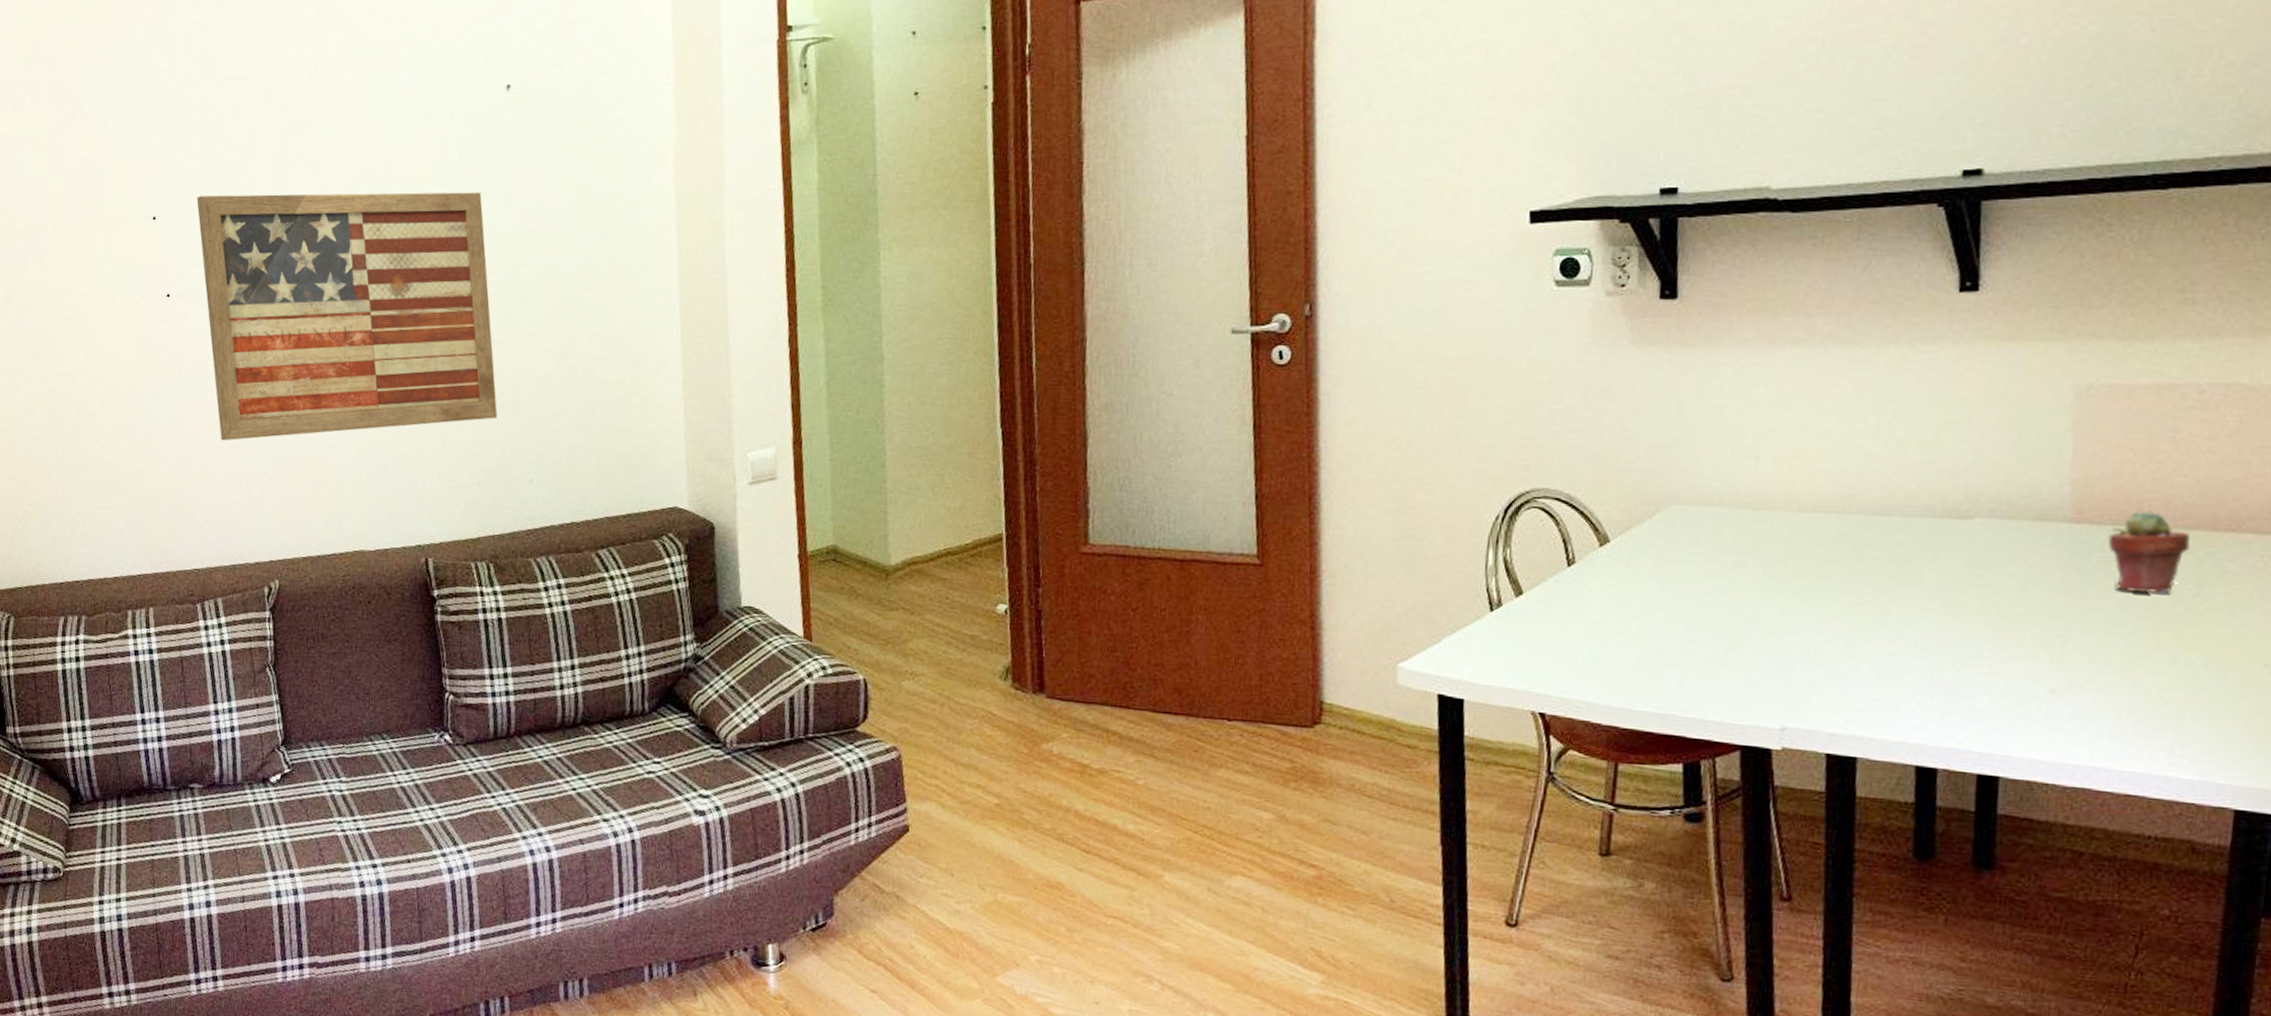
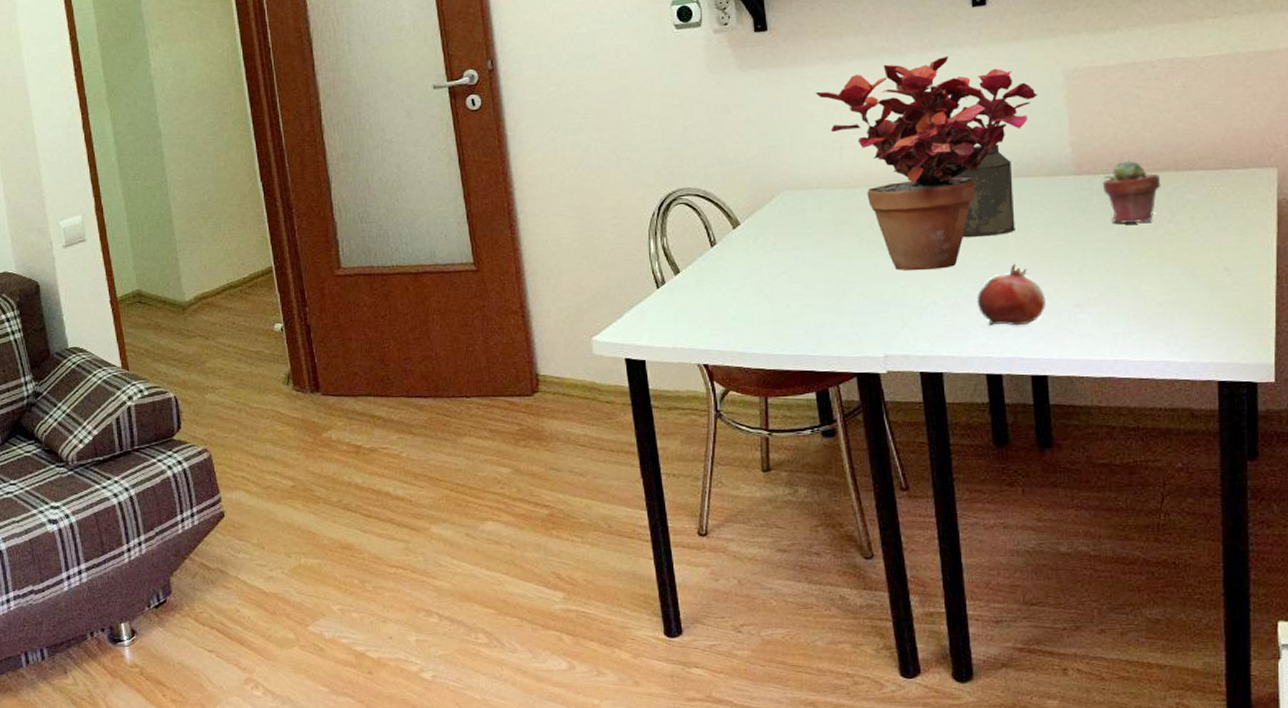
potted plant: none [1732,352,2034,626] -> present [816,55,1038,271]
canister: none [1900,472,1986,591] -> present [951,143,1015,238]
fruit: none [1915,629,2010,709] -> present [977,264,1046,326]

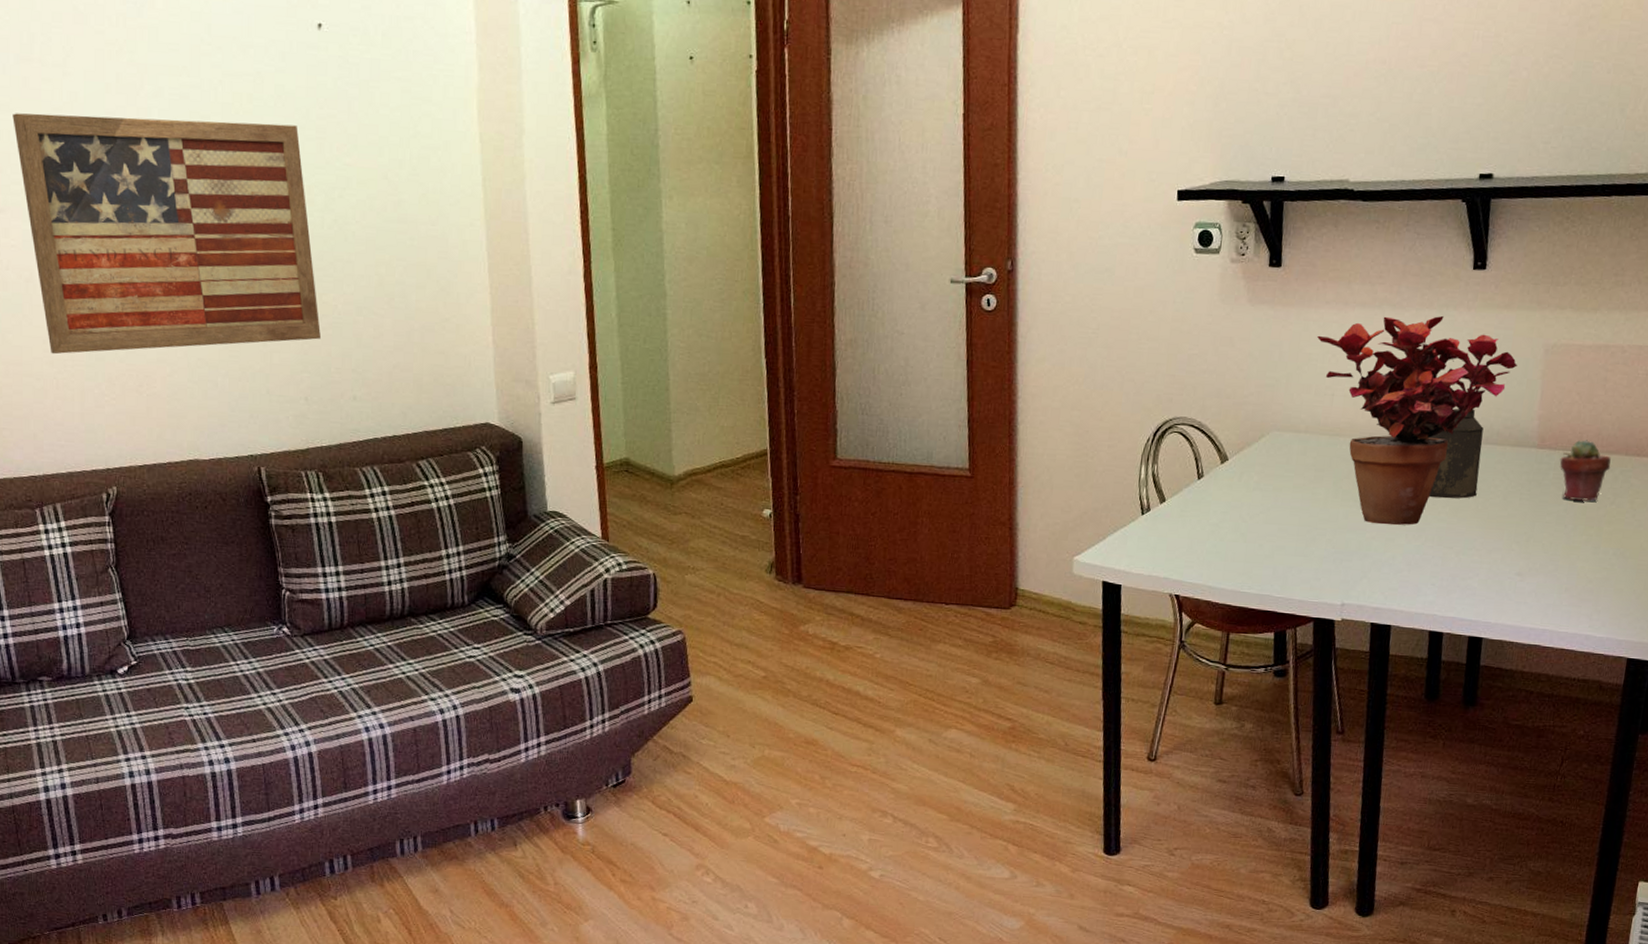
fruit: present [977,264,1046,326] -> none [1431,528,1493,588]

